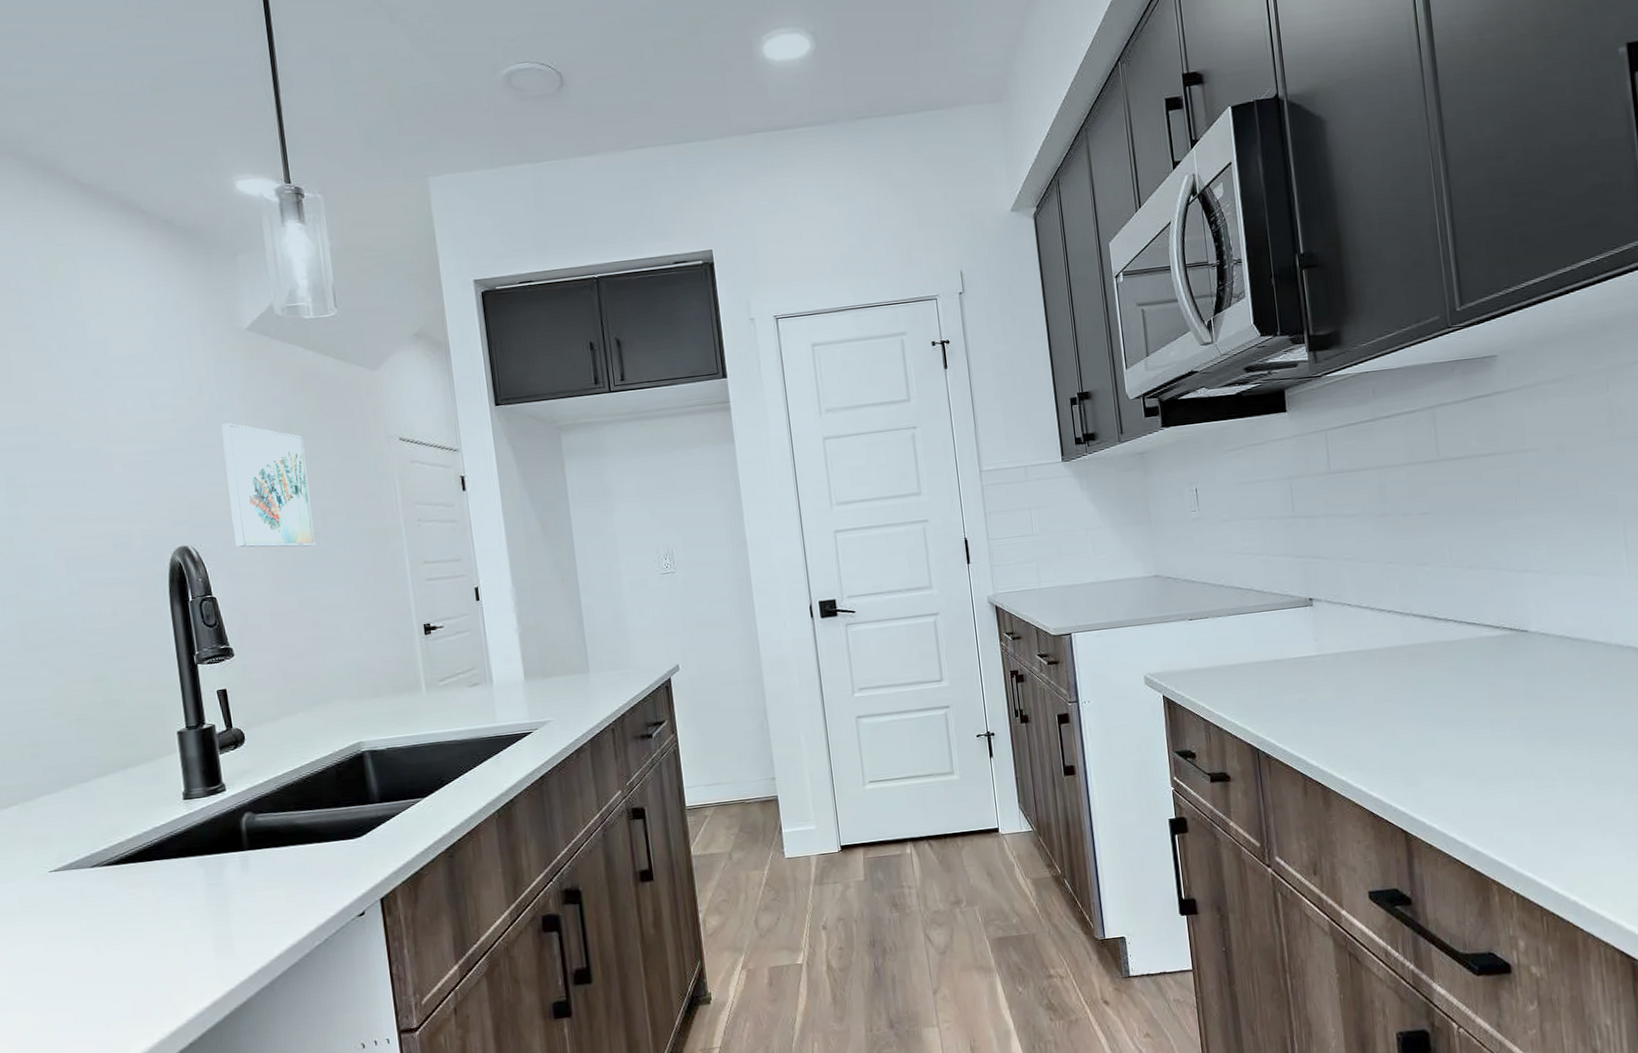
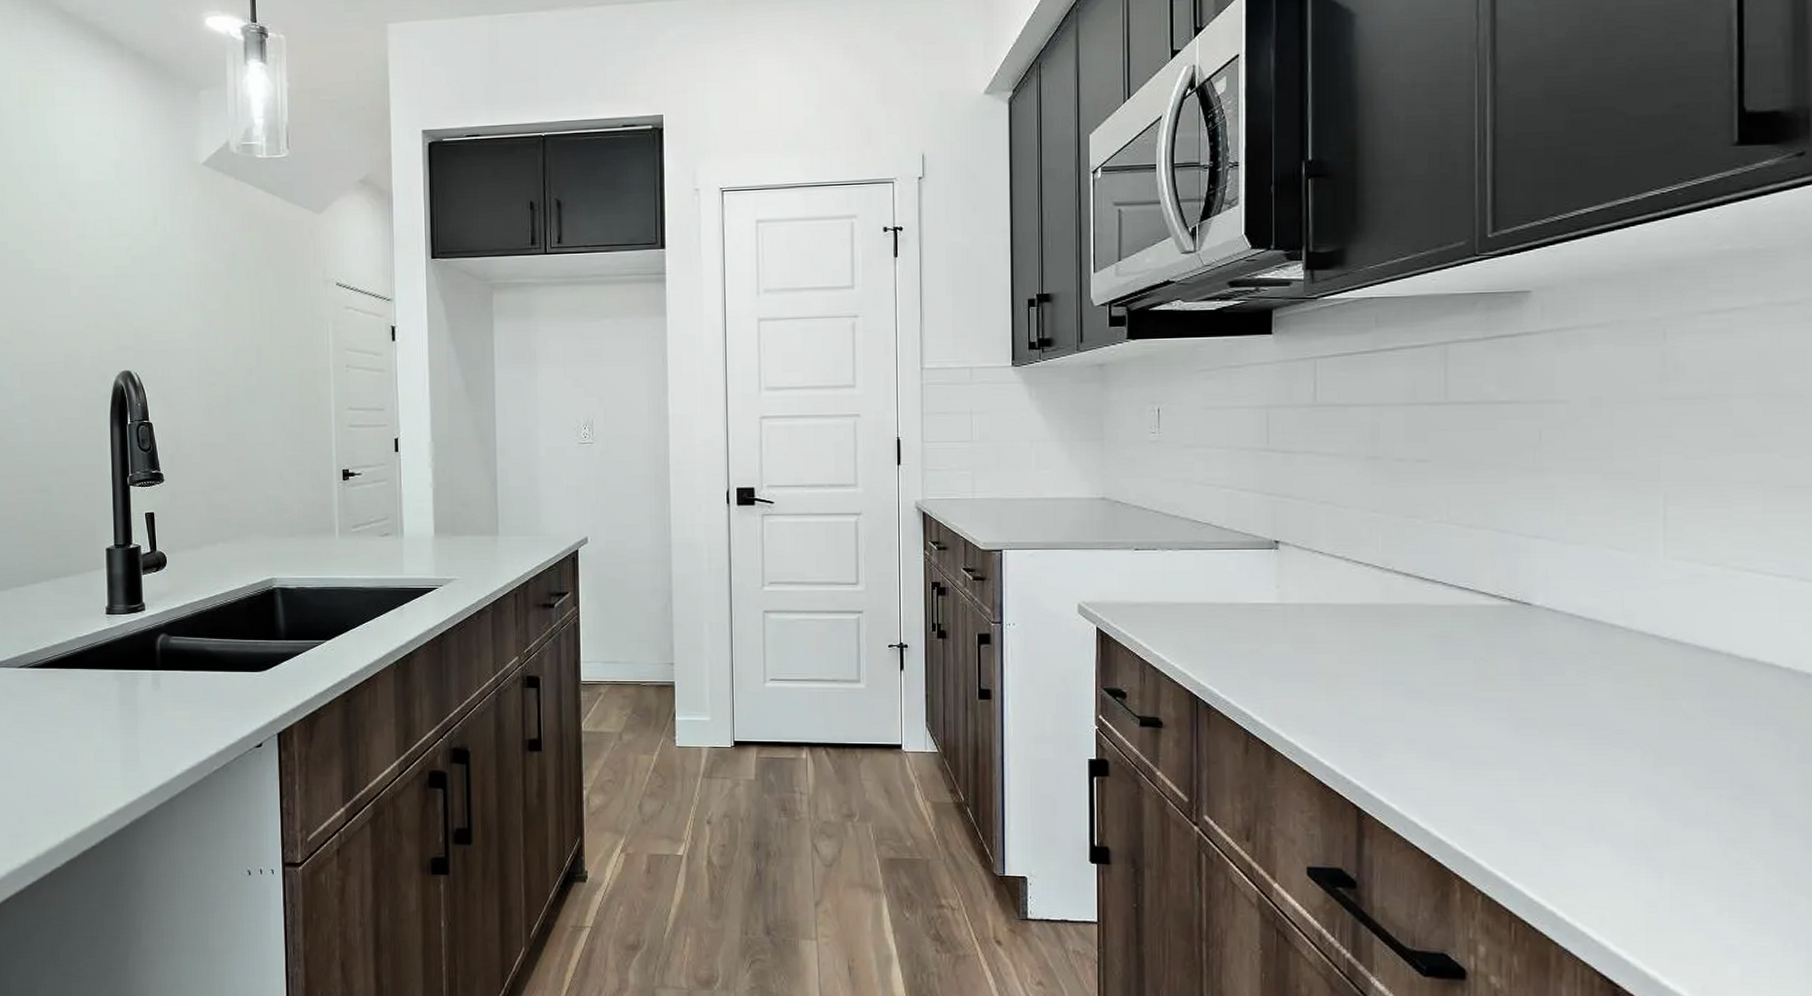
wall art: present [221,422,316,548] -> none [171,254,248,382]

